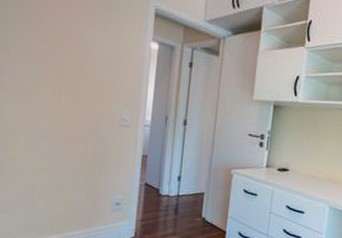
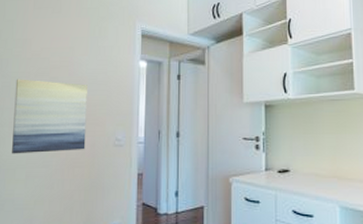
wall art: none [13,42,94,126] -> present [12,79,87,154]

